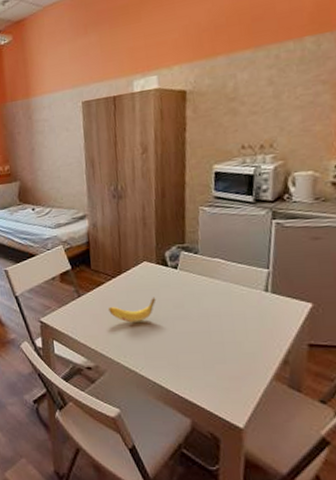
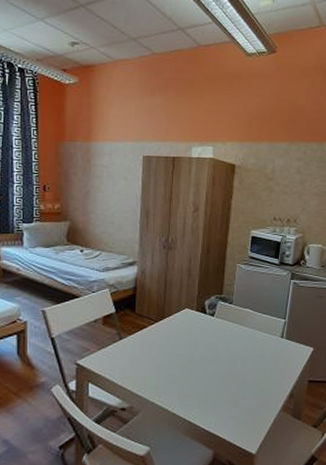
banana: present [108,297,156,323] -> none [148,340,193,364]

